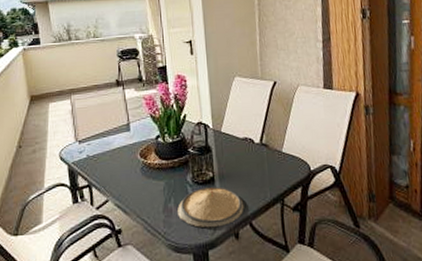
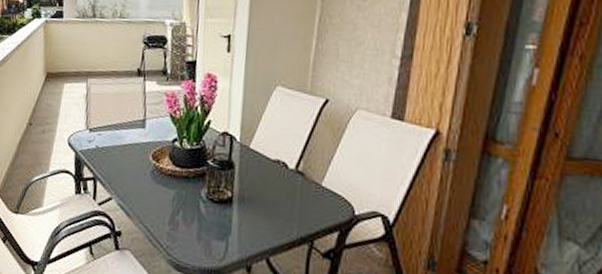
plate: present [178,187,244,228] -> none [185,206,263,255]

